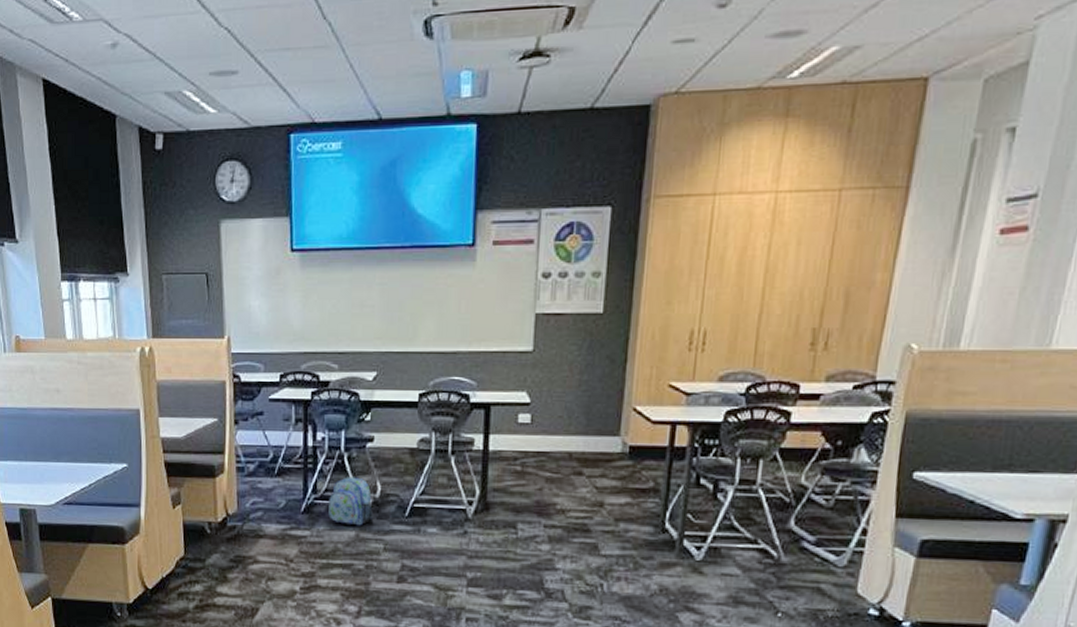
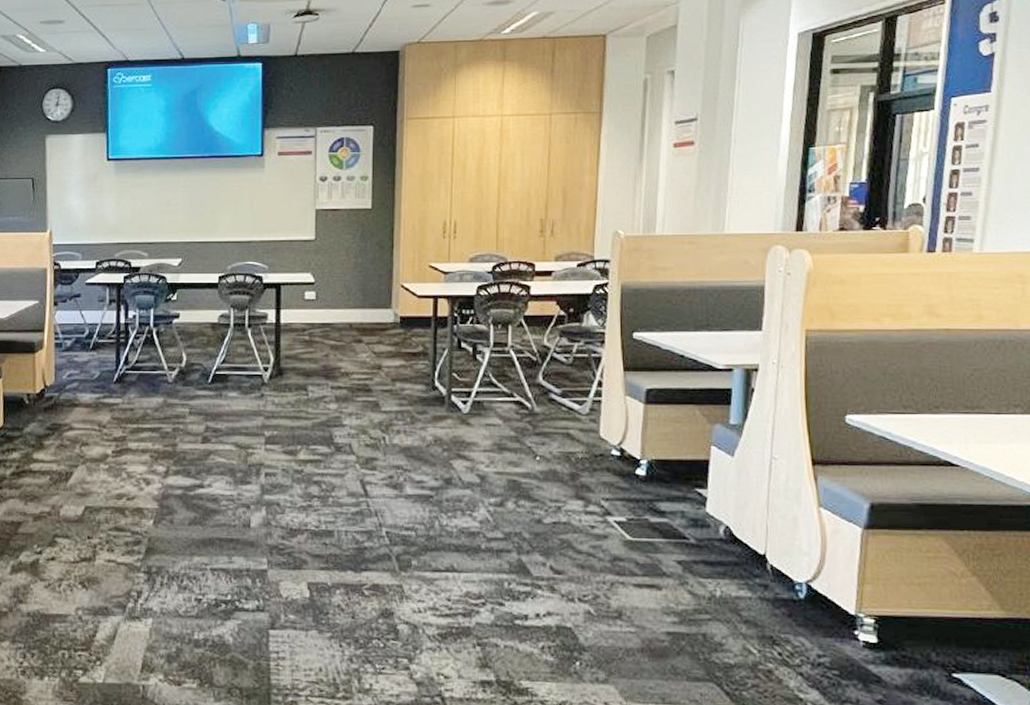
backpack: present [328,477,374,526] -> none [139,349,180,393]

